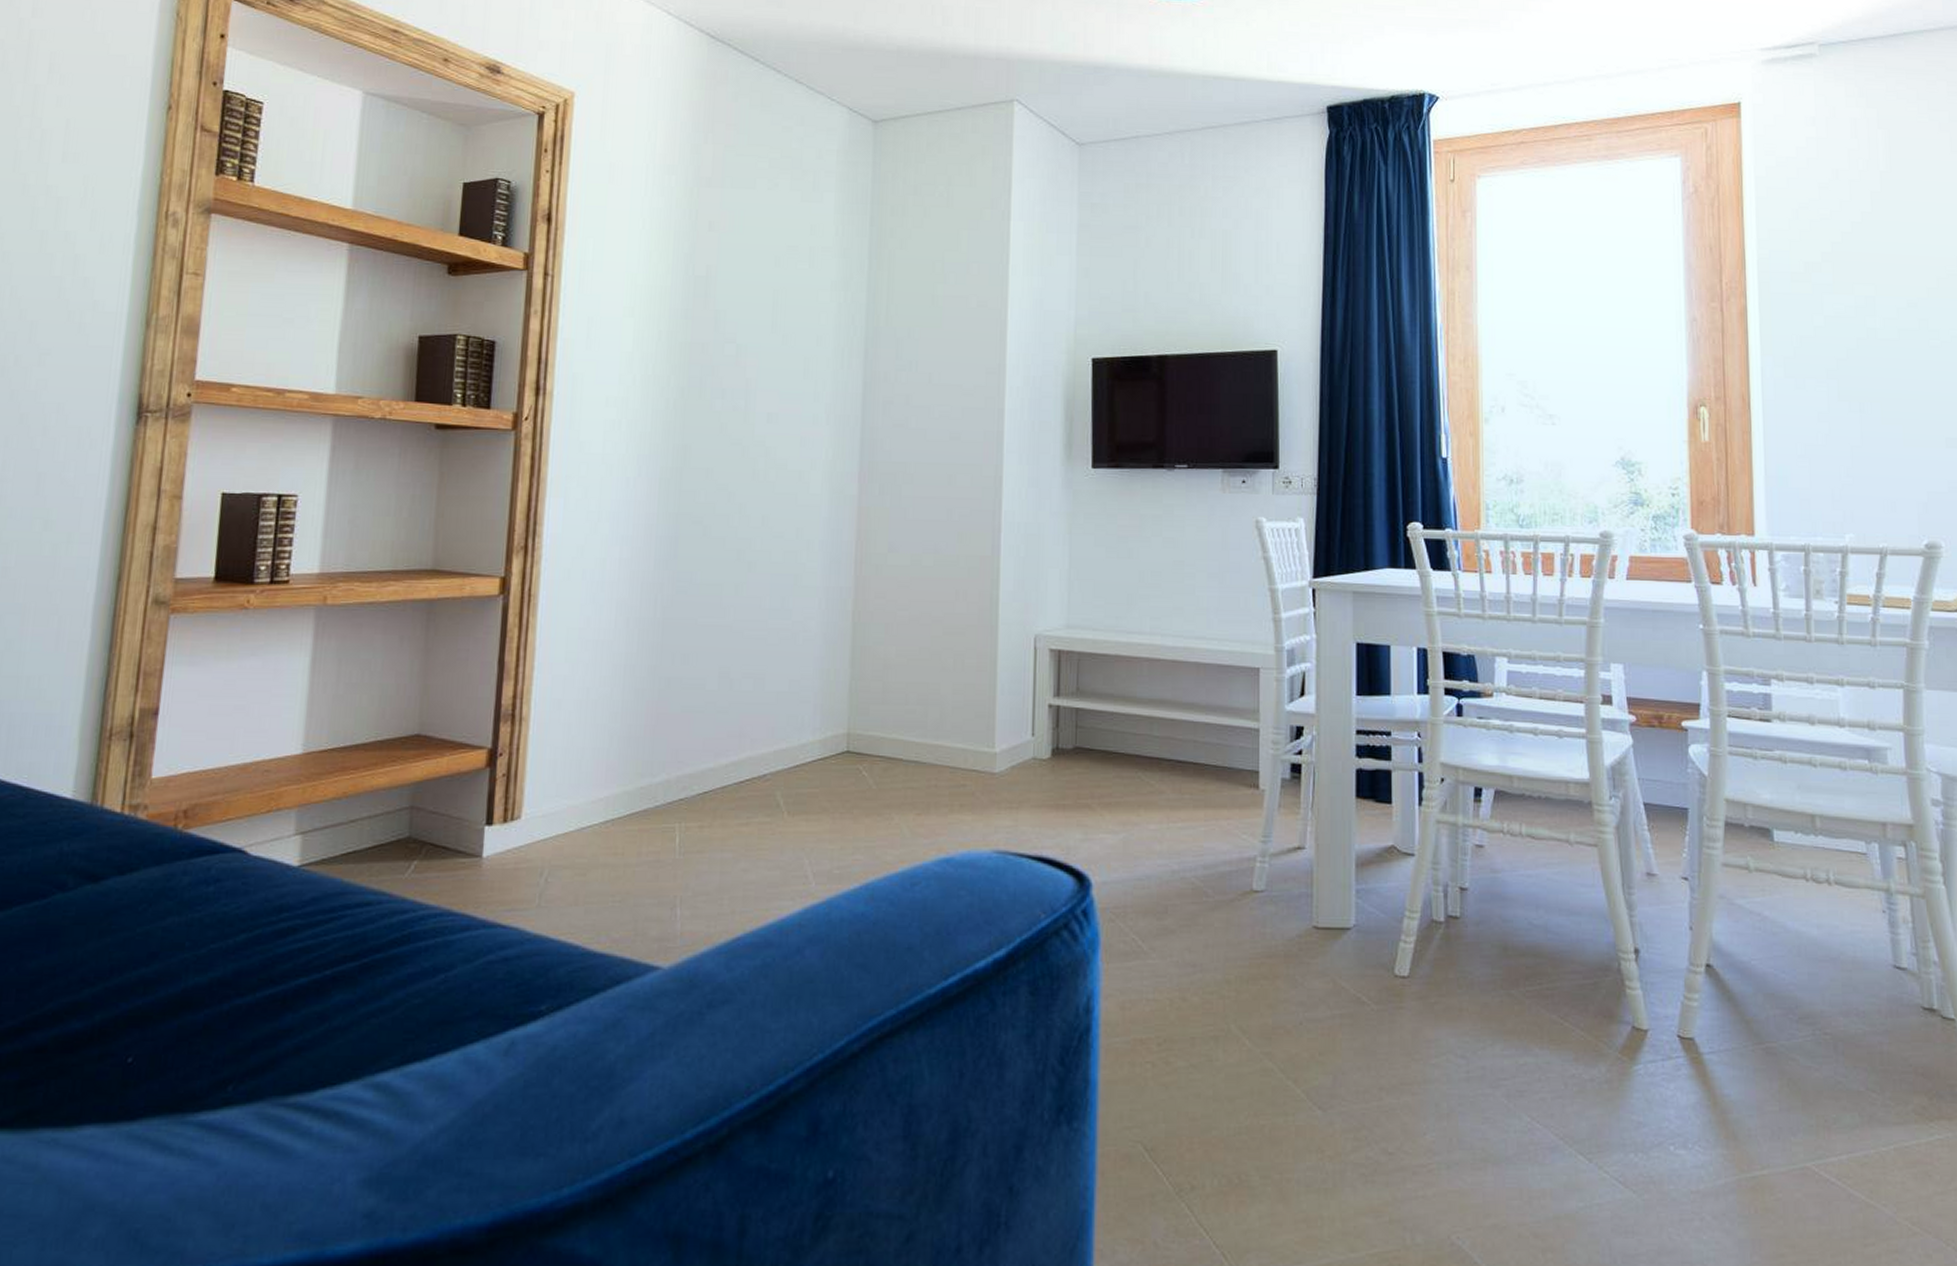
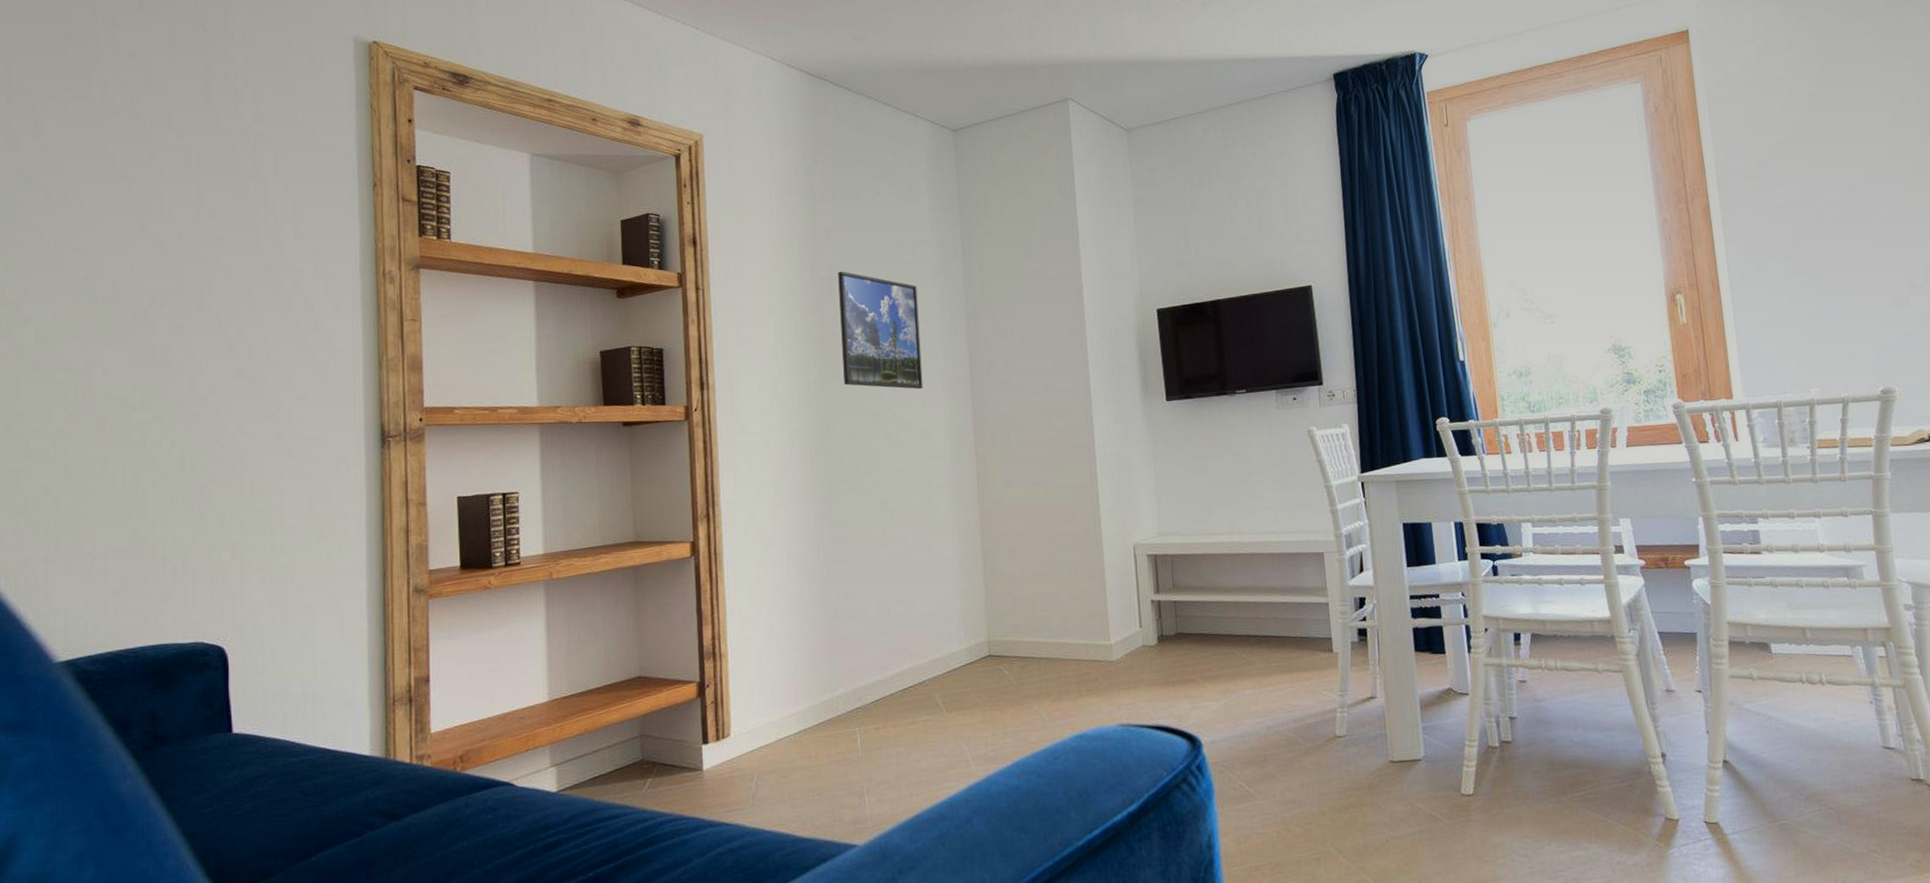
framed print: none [710,272,810,423] -> present [838,271,923,390]

